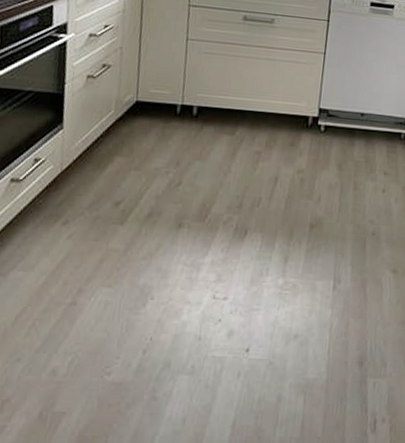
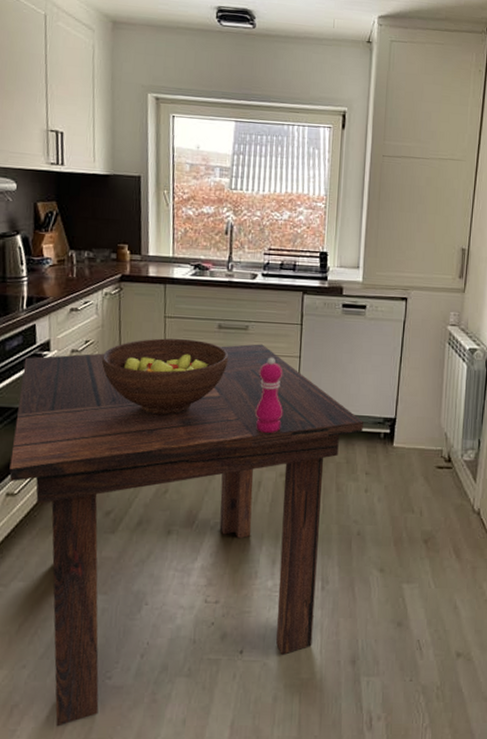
dining table: none [15,37,385,423] -> present [9,344,363,727]
fruit bowl: none [120,27,253,105] -> present [101,338,229,415]
pepper mill: none [276,52,306,129] -> present [255,357,283,433]

